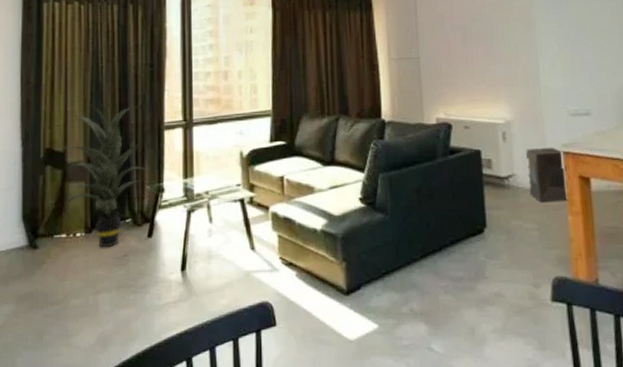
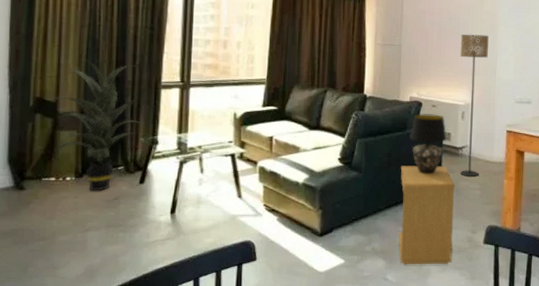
side table: none [435,202,512,331] -> present [398,165,455,265]
table lamp: none [441,137,488,214] -> present [409,114,447,175]
floor lamp: none [490,35,533,214] -> present [460,34,489,177]
storage bin: present [526,147,569,203] -> none [477,126,508,169]

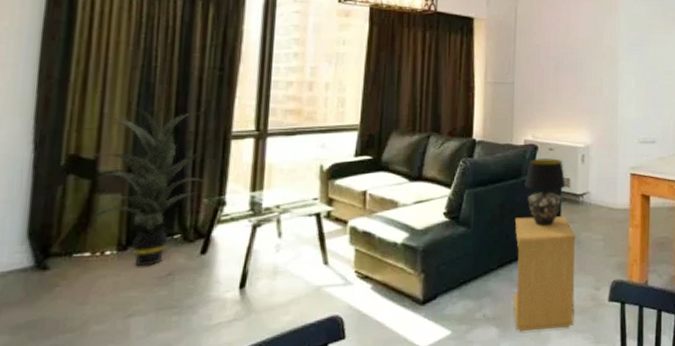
floor lamp: present [460,34,489,177] -> none [578,70,609,226]

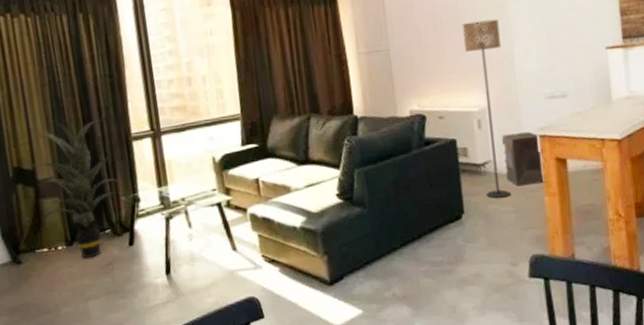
side table: present [513,216,576,332] -> none [412,189,492,311]
table lamp: present [524,158,566,227] -> none [416,127,464,202]
floor lamp: none [578,70,609,226] -> present [462,19,510,198]
storage bin: none [599,169,632,217] -> present [502,131,546,187]

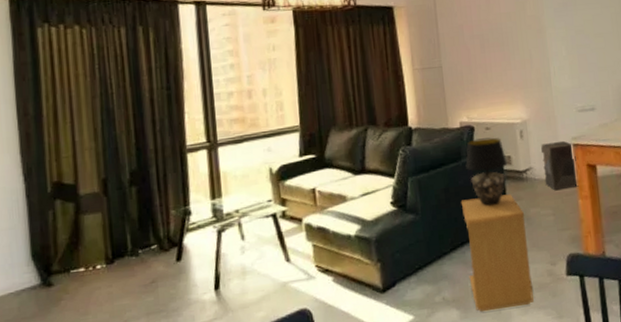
indoor plant: present [27,119,124,259] -> none [69,131,175,277]
side table: none [412,189,492,311] -> present [462,194,534,312]
table lamp: none [416,127,464,202] -> present [465,137,508,207]
floor lamp: present [462,19,510,198] -> none [506,41,549,203]

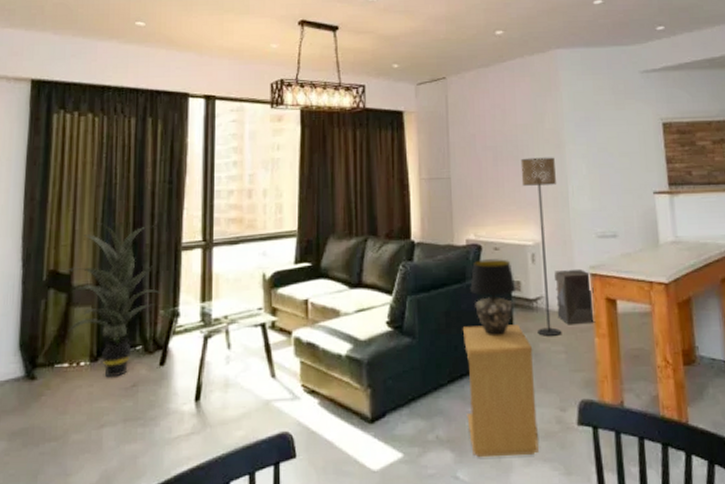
indoor plant: none [69,131,175,277] -> present [64,223,165,378]
floor lamp: none [506,41,549,203] -> present [520,157,561,336]

